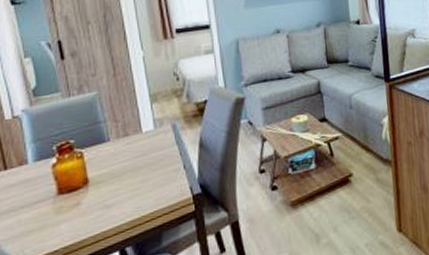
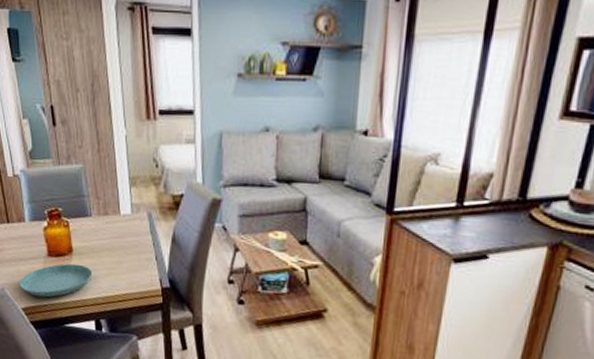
saucer: none [21,194,114,244] -> present [20,263,93,298]

